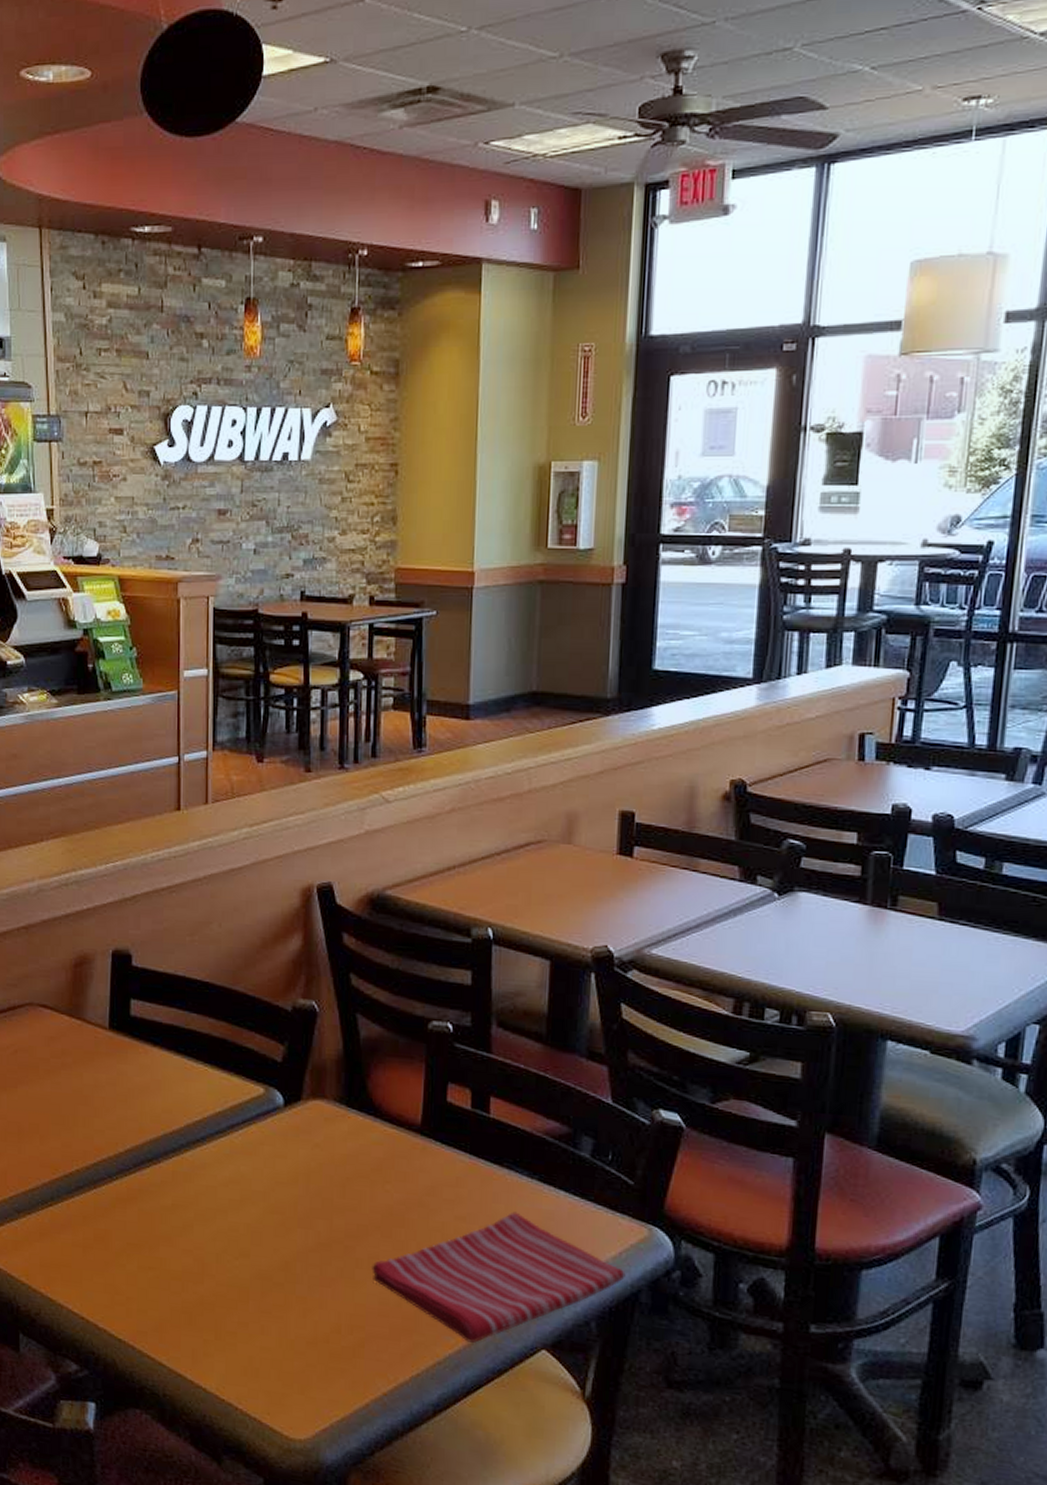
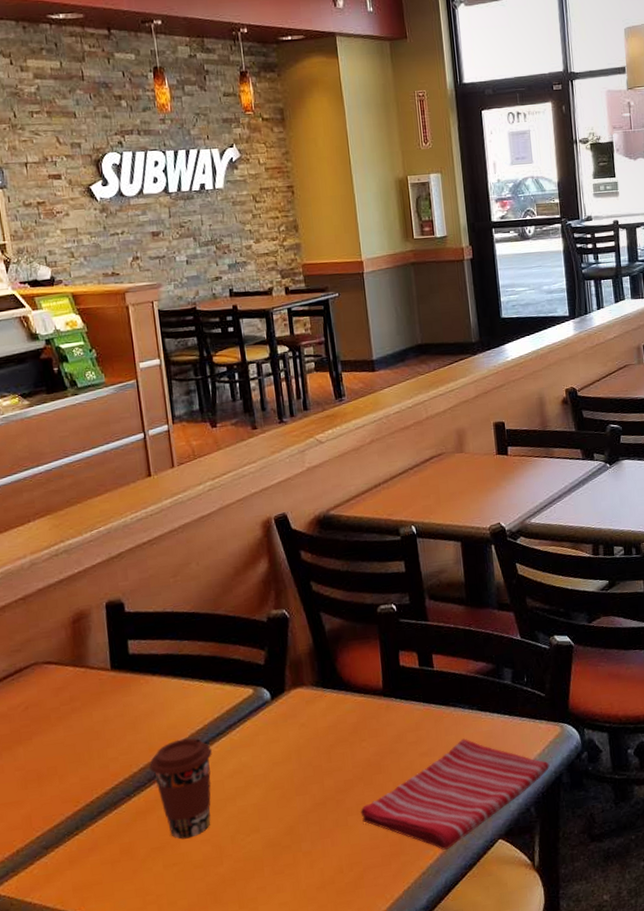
coffee cup: none [137,1127,208,1244] -> present [149,738,212,840]

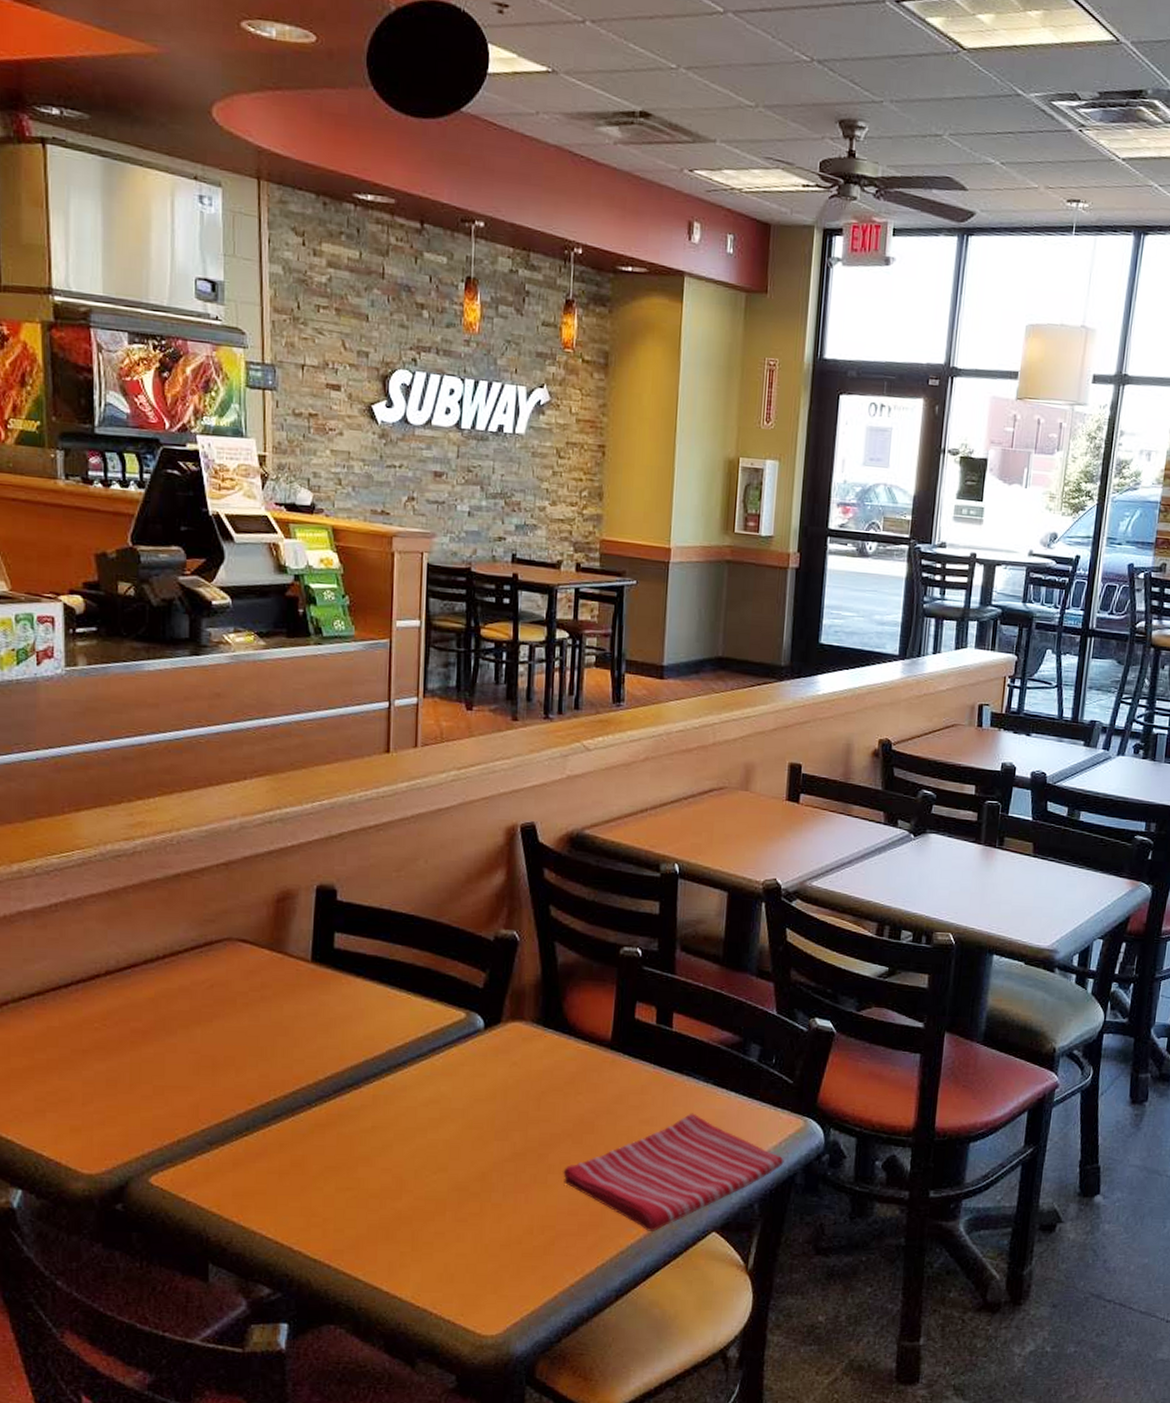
coffee cup: present [149,738,212,840] -> none [337,1053,409,1164]

